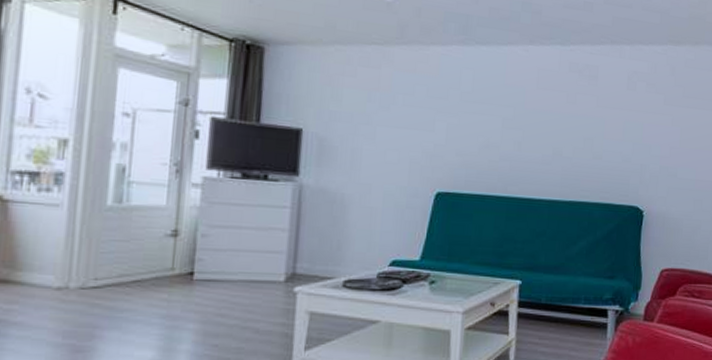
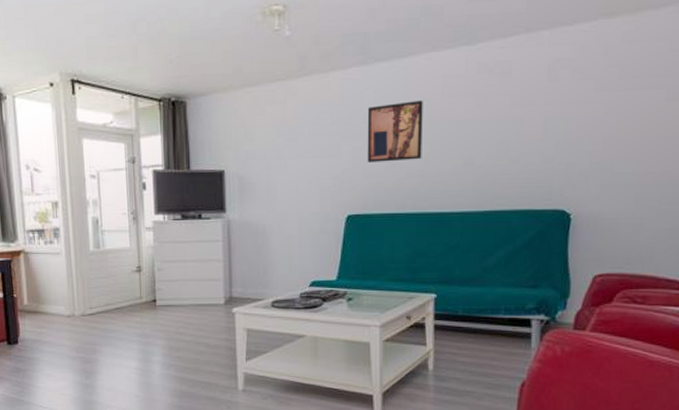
wall art: none [461,86,519,145] -> present [367,100,423,163]

